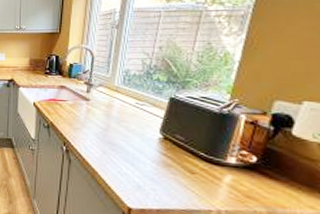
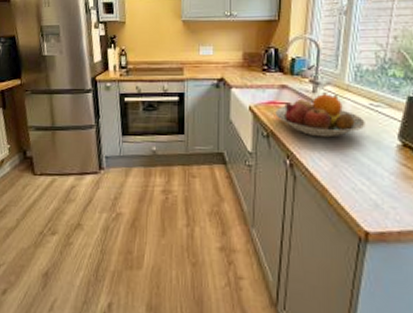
fruit bowl: none [55,92,132,130] -> present [275,92,366,138]

